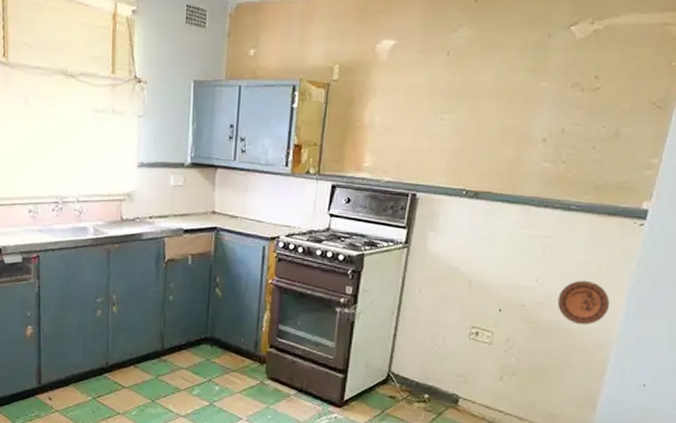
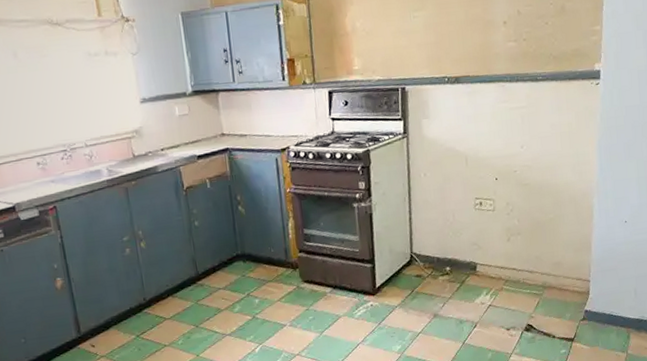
decorative plate: present [557,280,610,325] -> none [542,139,585,180]

